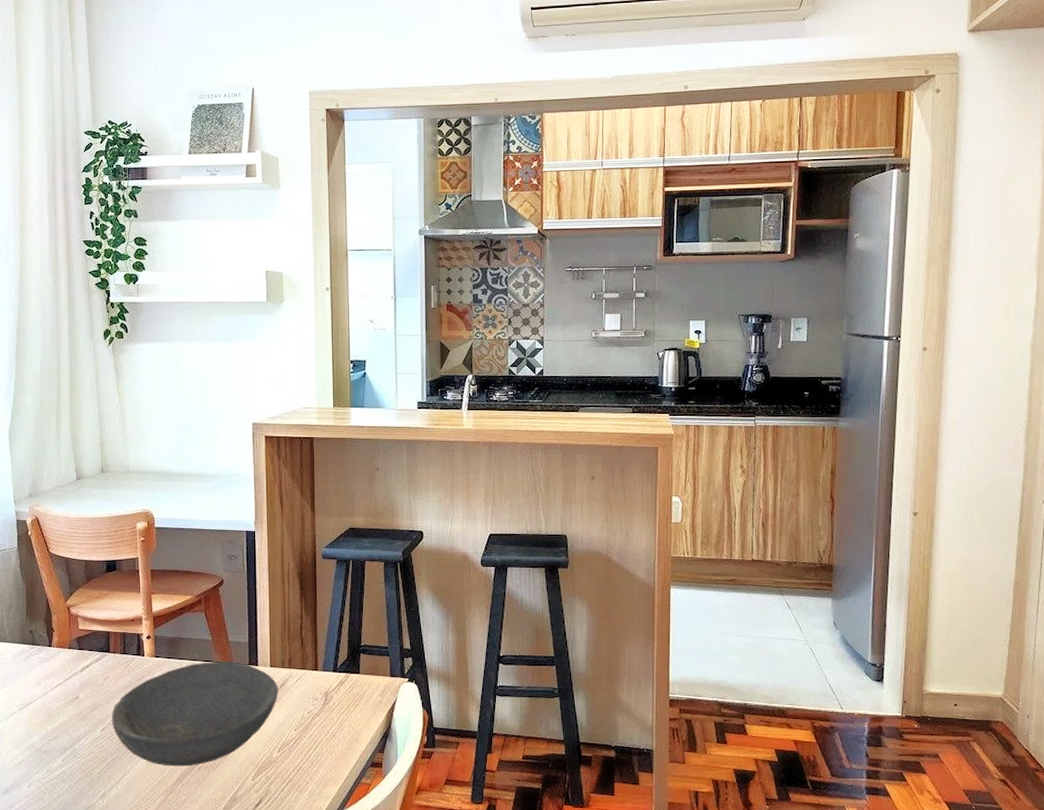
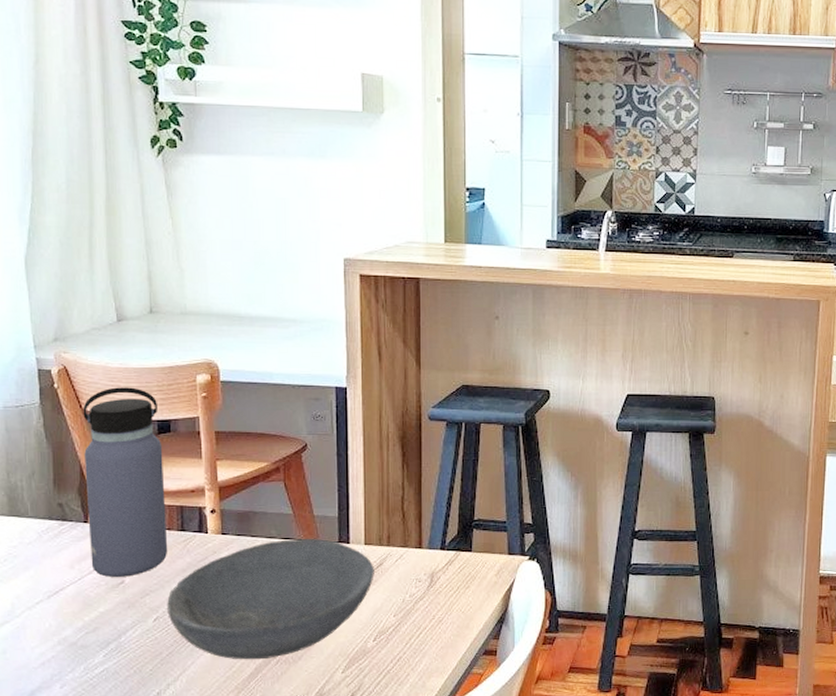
water bottle: none [49,534,113,693] -> present [83,387,168,577]

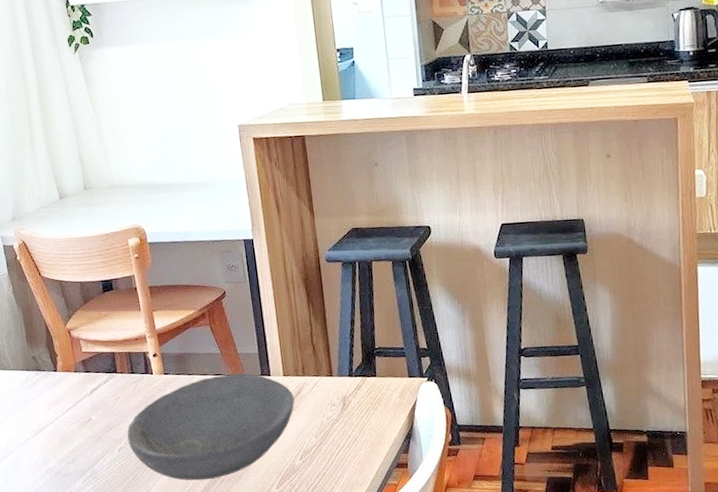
water bottle: present [83,387,168,577] -> none [41,254,123,416]

